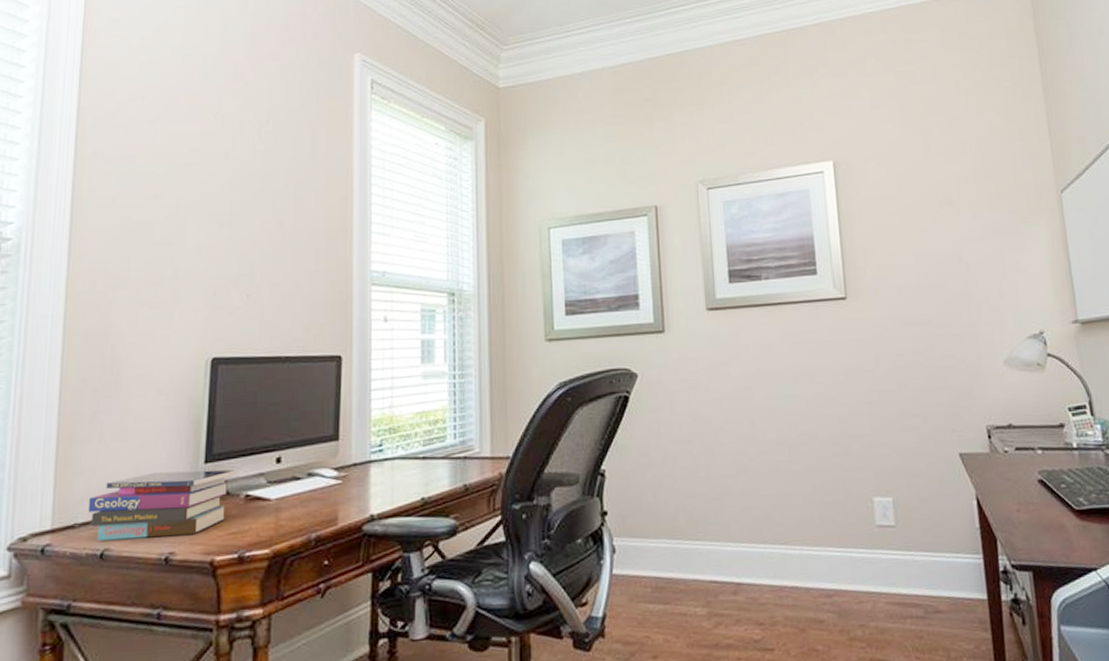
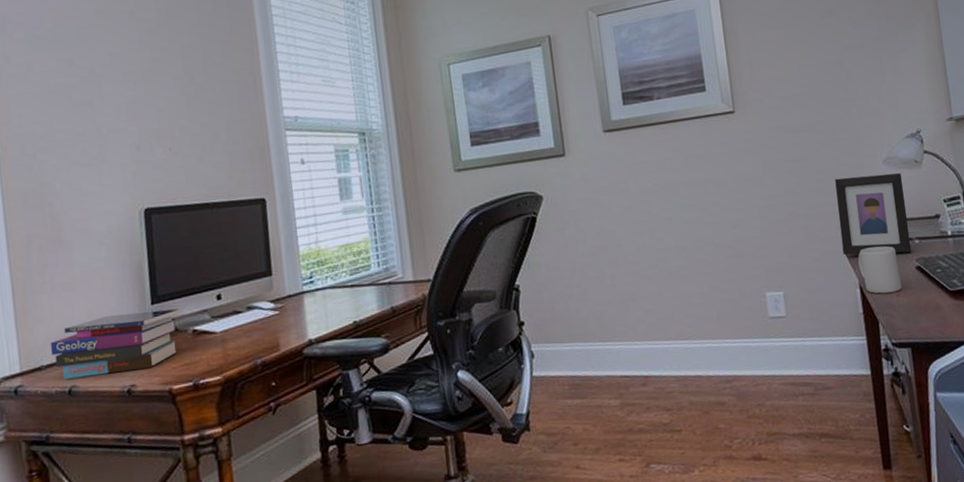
picture frame: none [951,375,1034,464] -> present [835,173,912,256]
mug: none [975,454,1023,508] -> present [858,246,902,294]

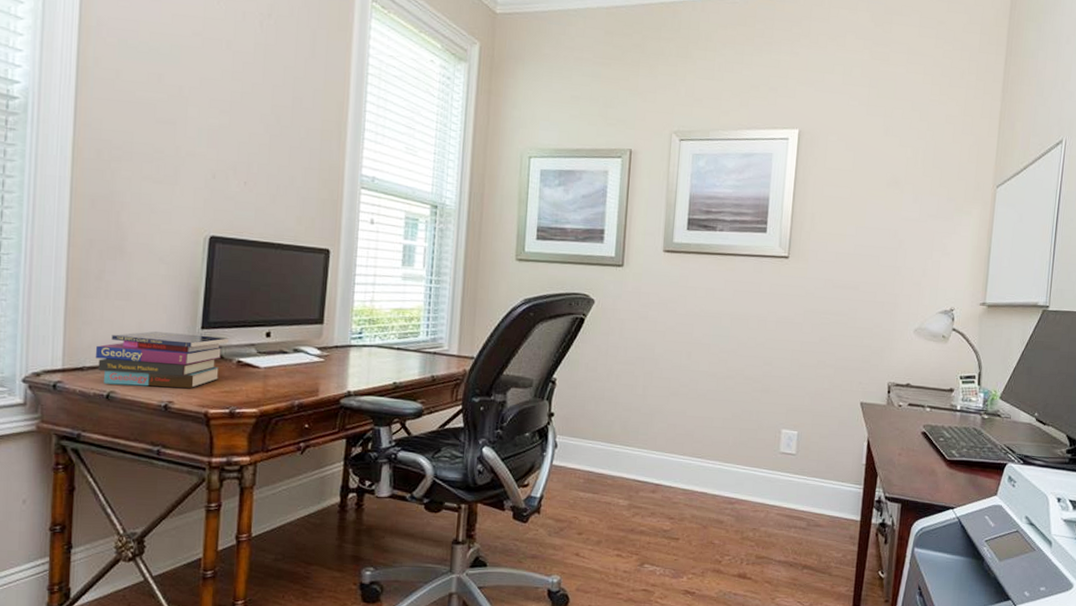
picture frame: present [835,173,912,256] -> none [859,338,928,418]
mug: present [858,246,902,294] -> none [871,406,908,451]

